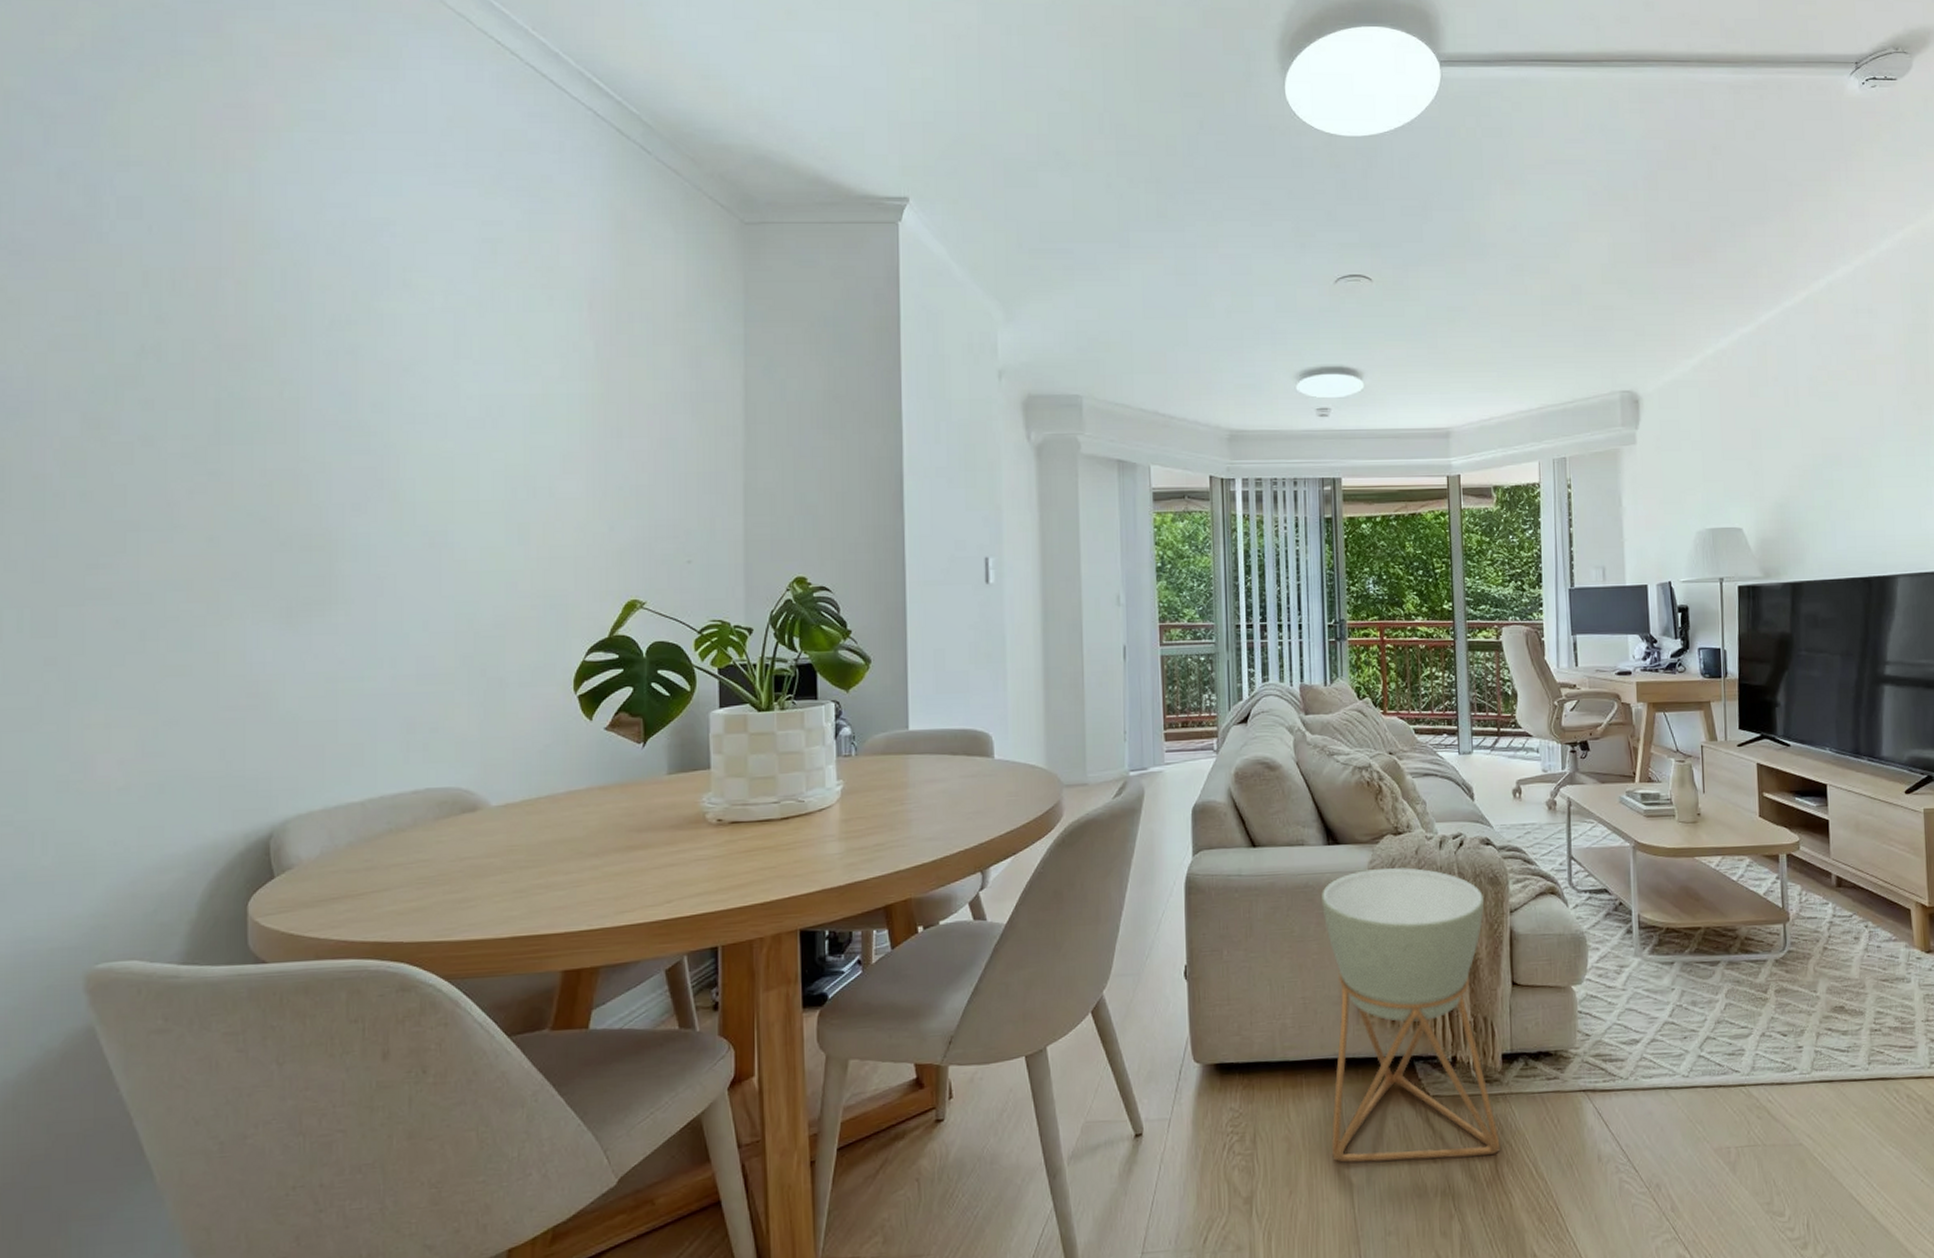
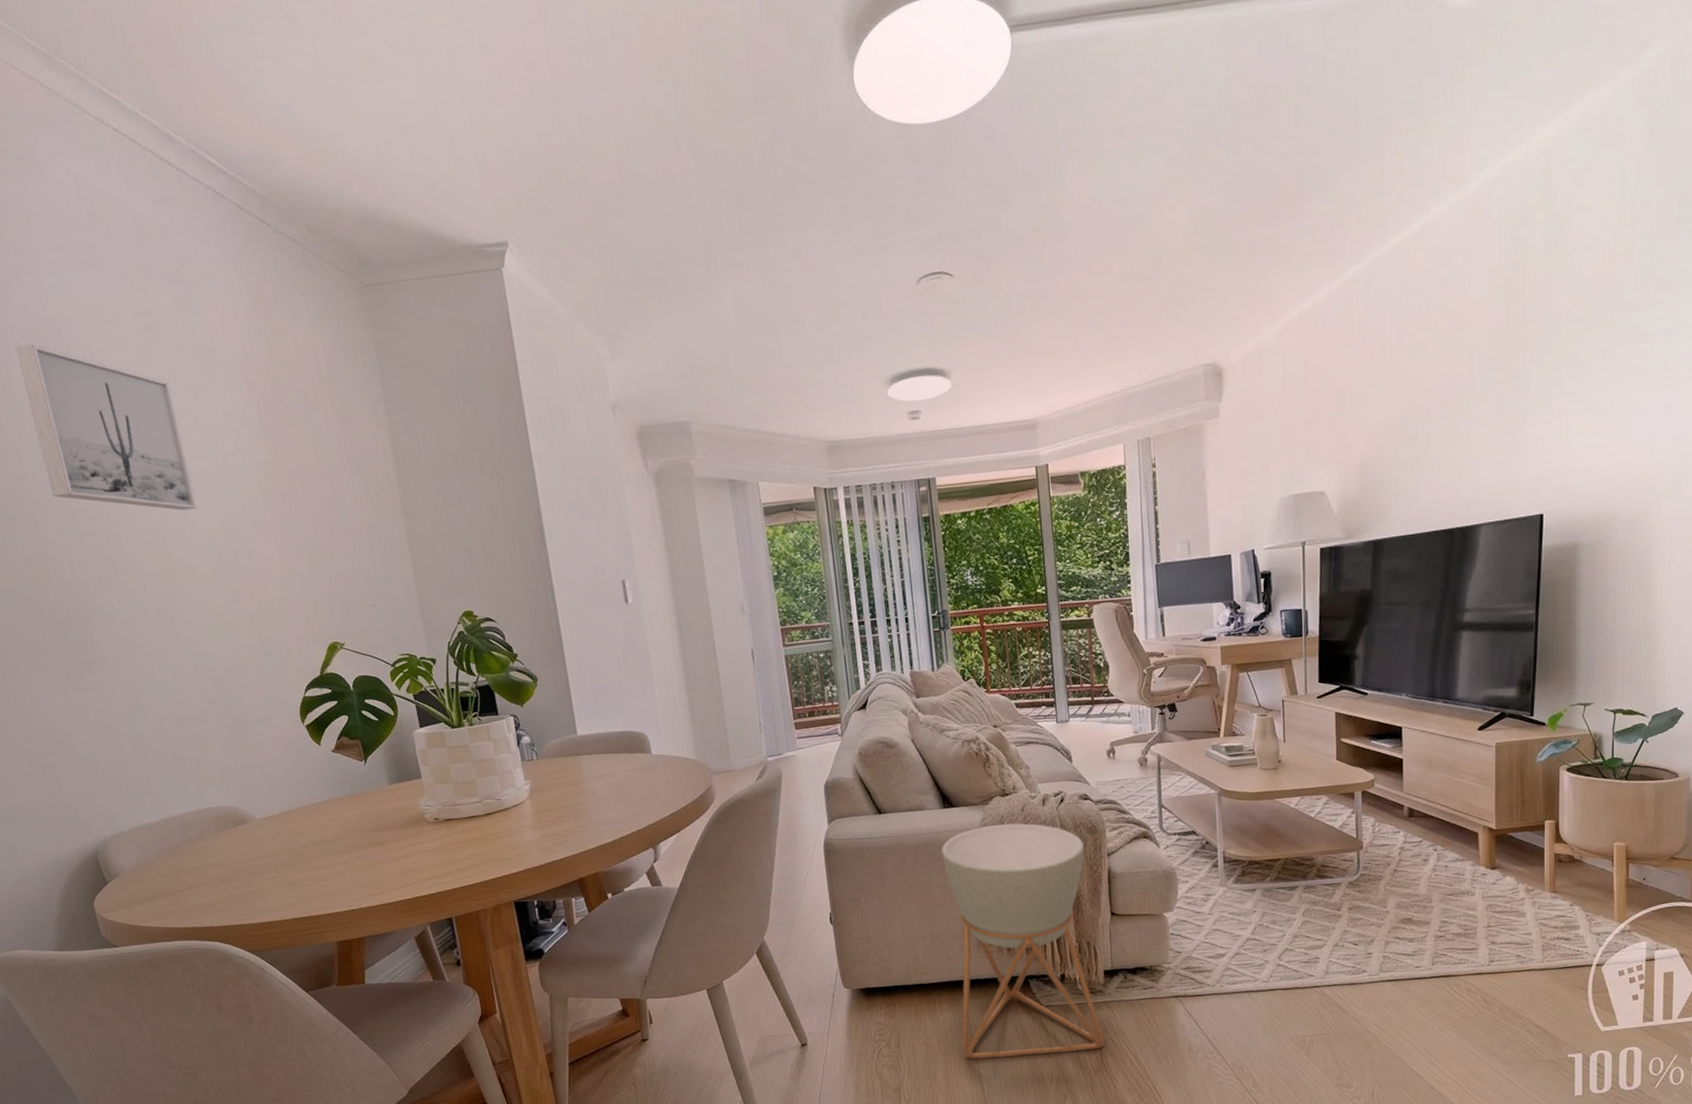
wall art: none [324,242,500,437] -> present [15,344,197,511]

